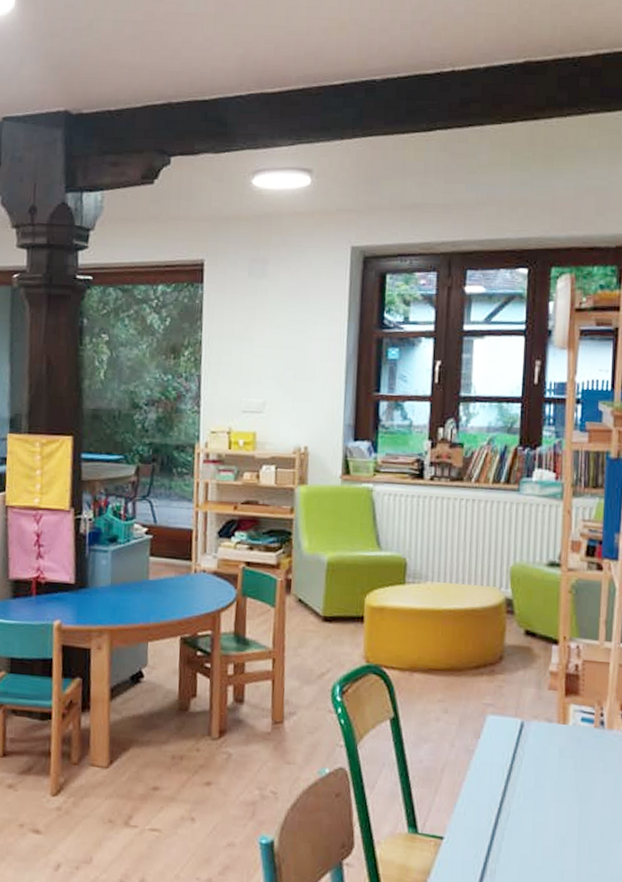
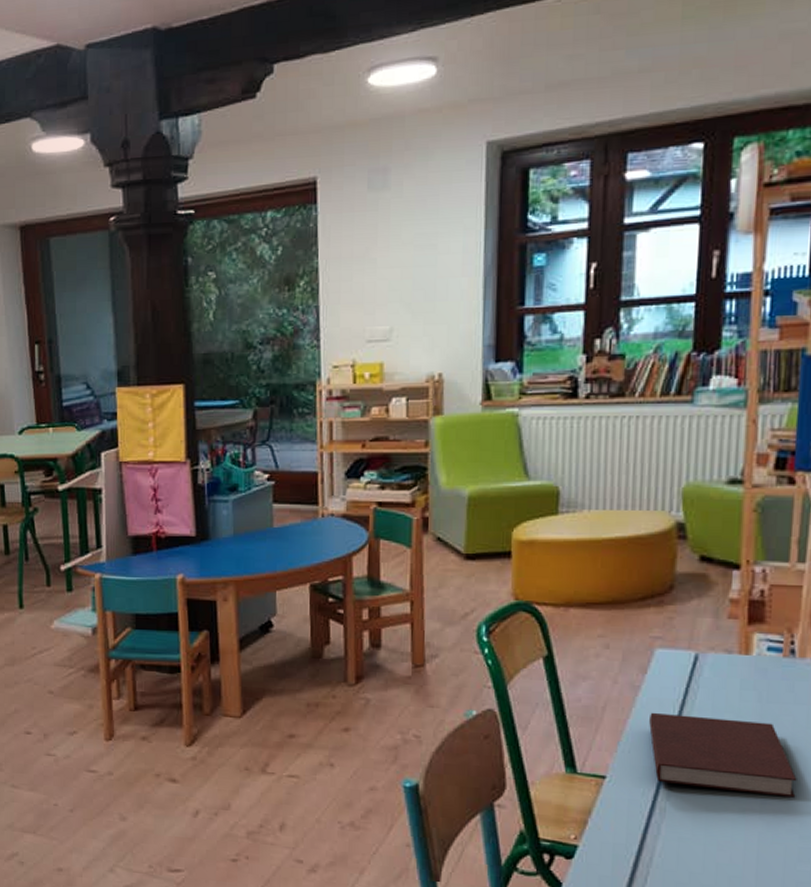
notebook: none [482,775,607,862] -> present [649,712,797,798]

